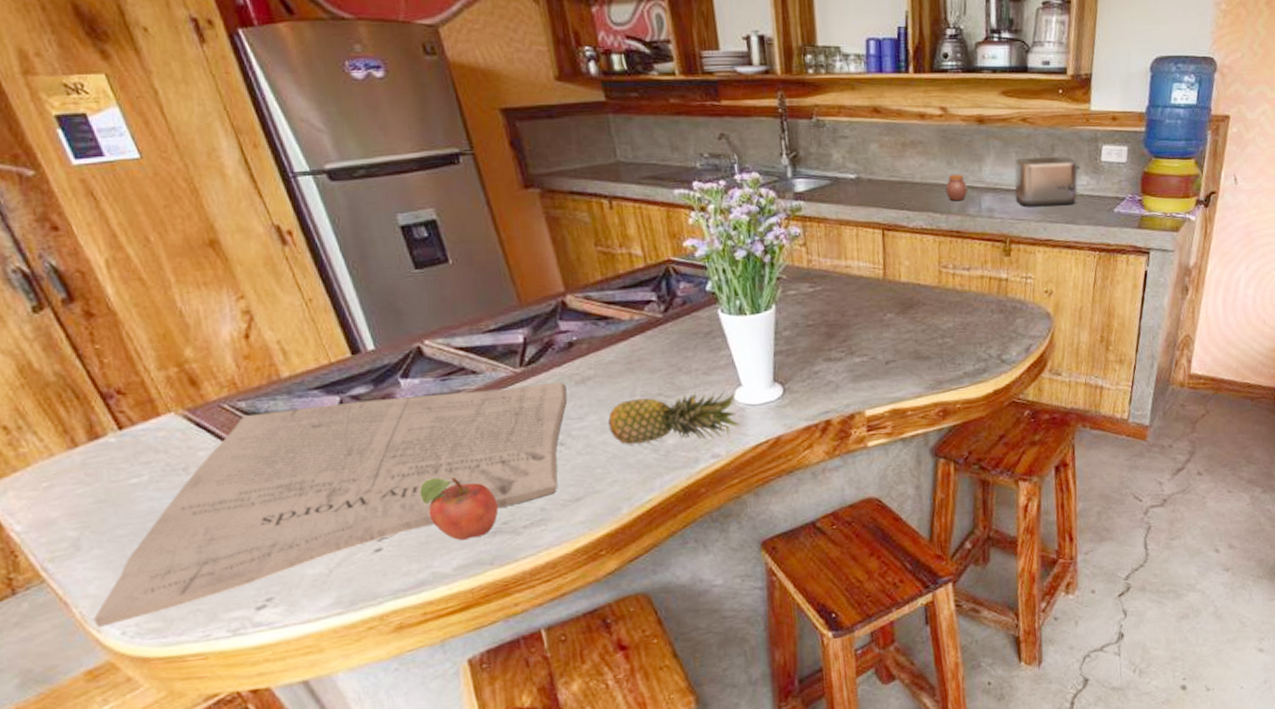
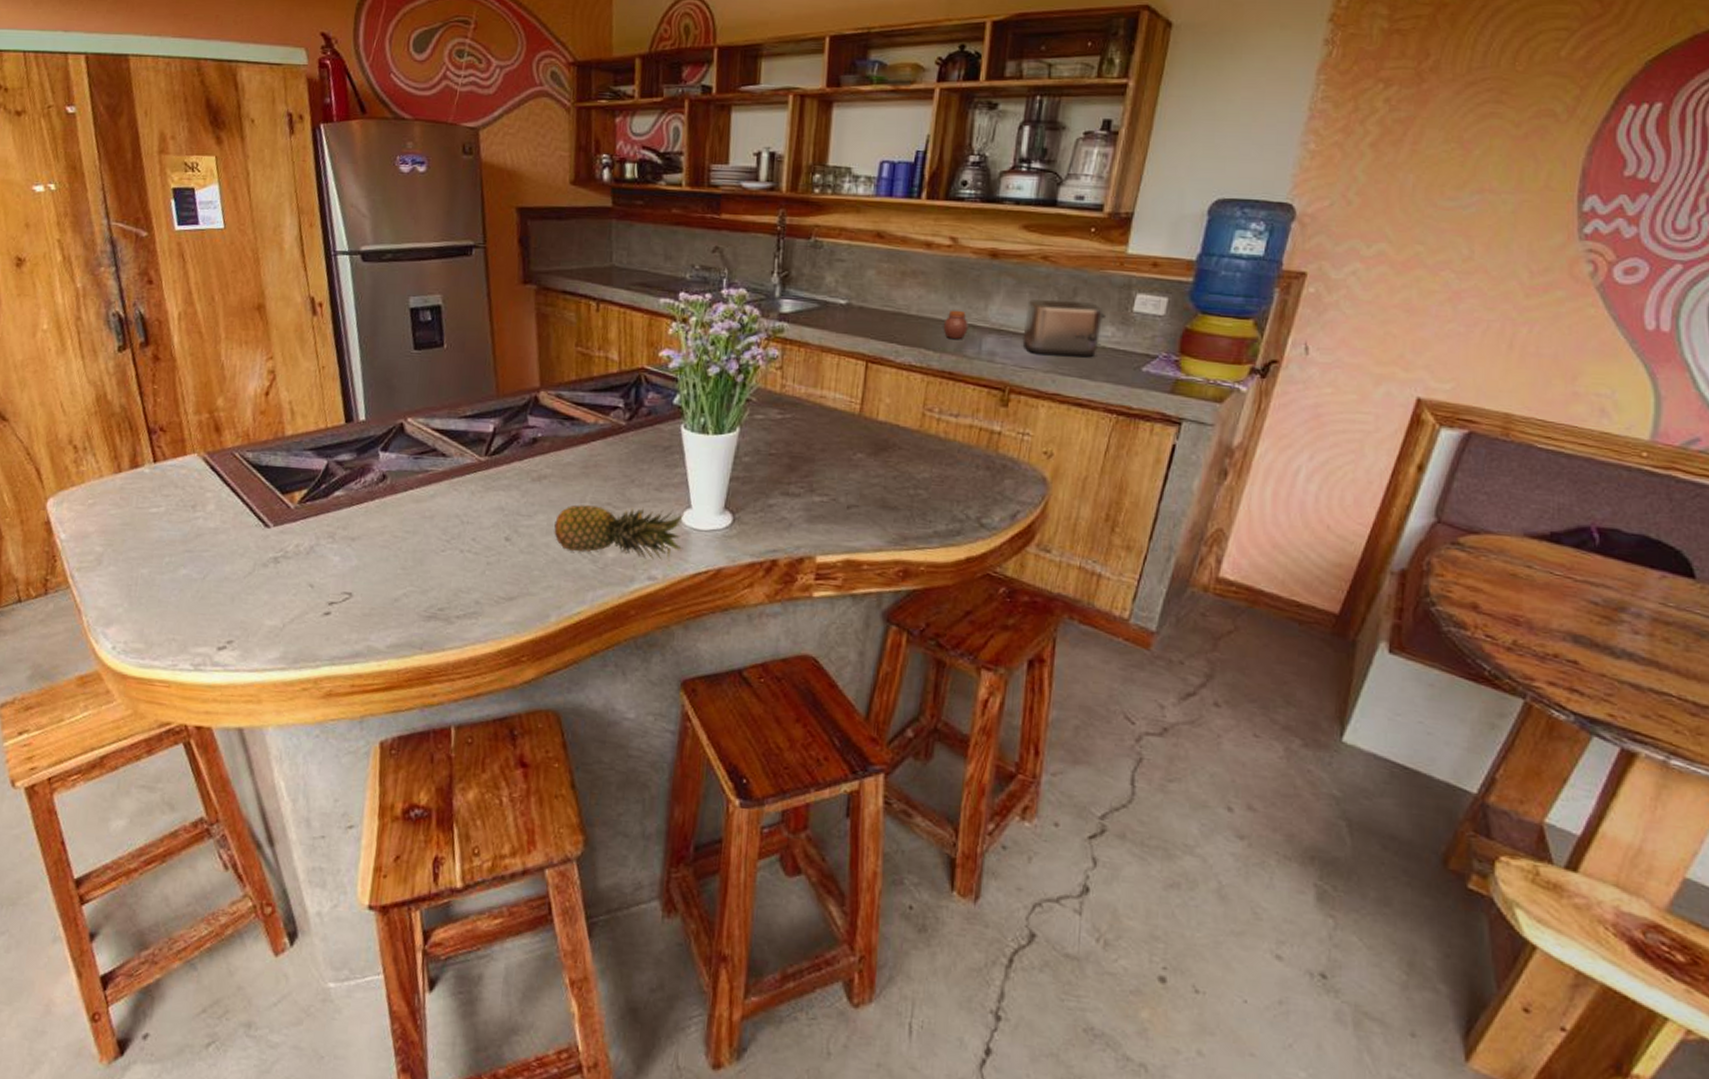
newspaper: present [93,381,568,629] -> none [95,465,523,639]
fruit: present [419,476,499,541] -> none [373,552,439,620]

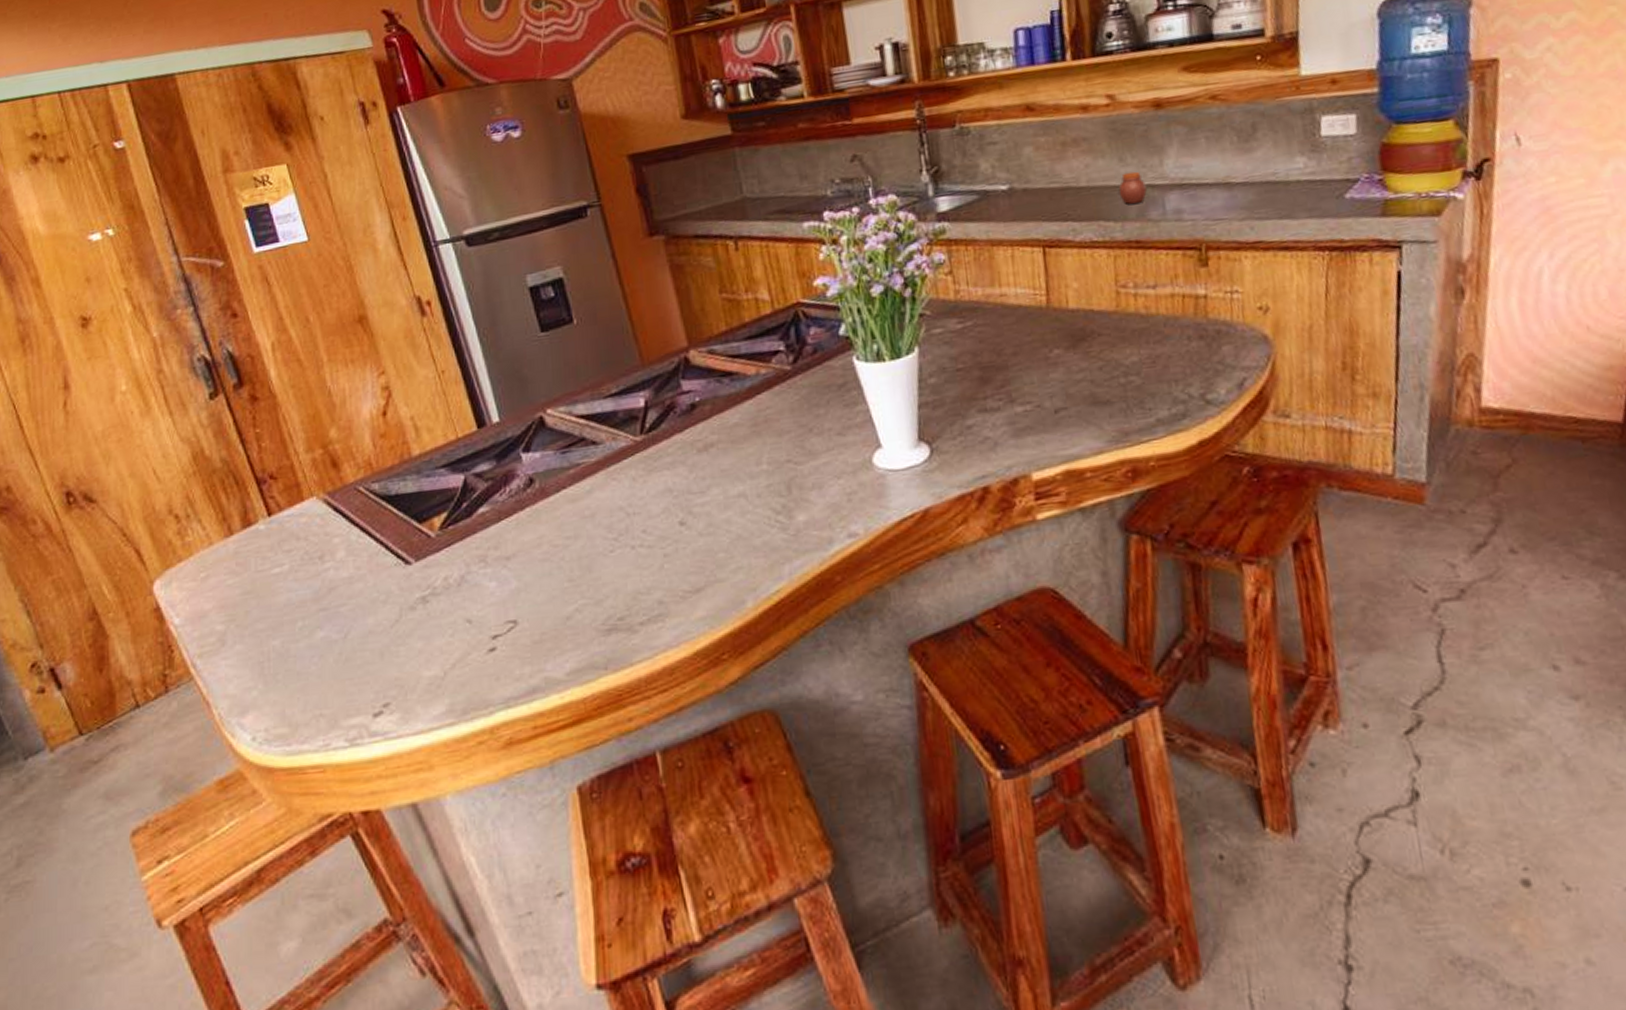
fruit: present [554,504,685,561] -> none [732,452,881,523]
toaster: present [1022,300,1107,357] -> none [1205,135,1294,203]

